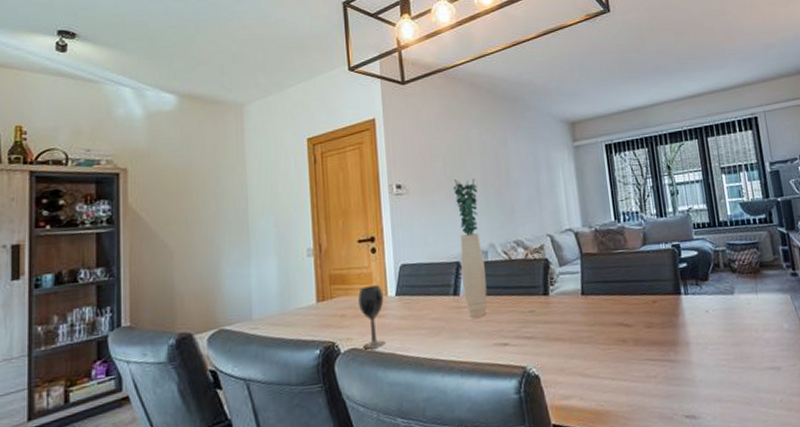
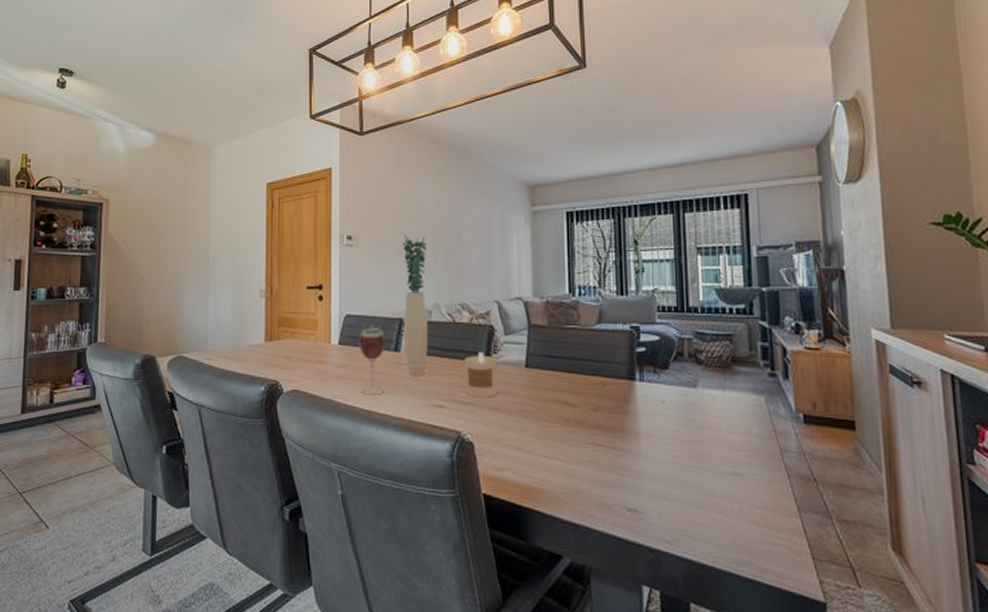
wine glass: present [357,285,386,350] -> none [302,332,327,393]
wineglass: none [417,270,446,345] -> present [359,324,385,396]
candle: none [523,285,559,331] -> present [464,352,498,398]

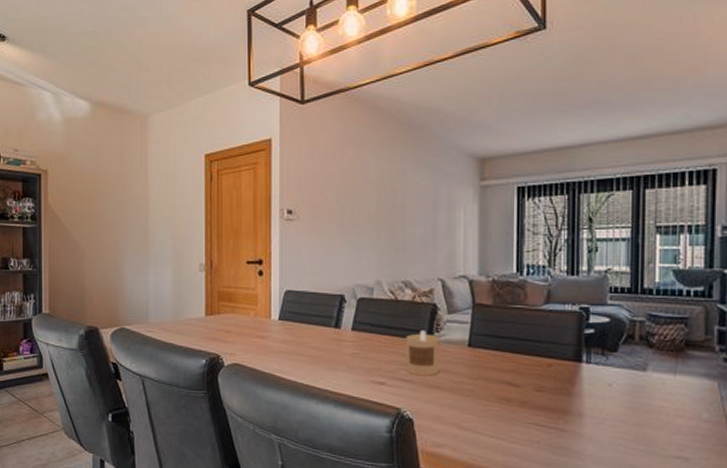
wineglass: present [359,324,385,396] -> none [299,300,325,372]
vase: present [403,235,429,376] -> none [344,210,370,353]

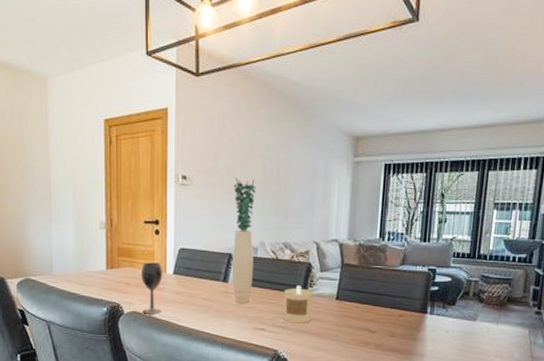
wine glass: none [242,307,267,367] -> present [140,262,163,315]
vase: none [344,210,370,353] -> present [231,178,256,304]

